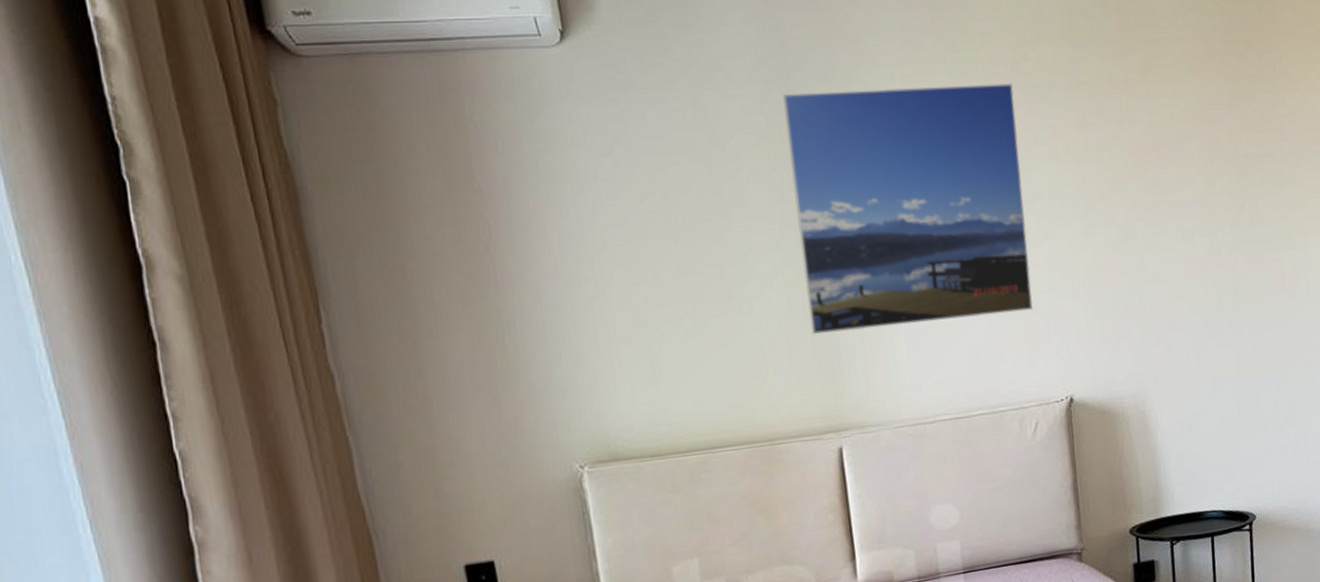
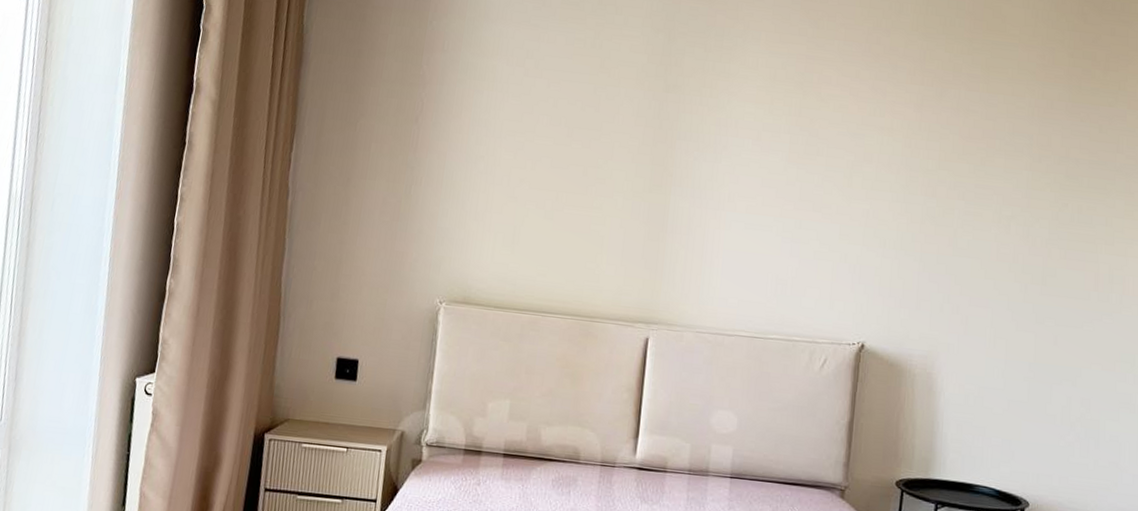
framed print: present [783,83,1033,334] -> none [645,41,863,258]

